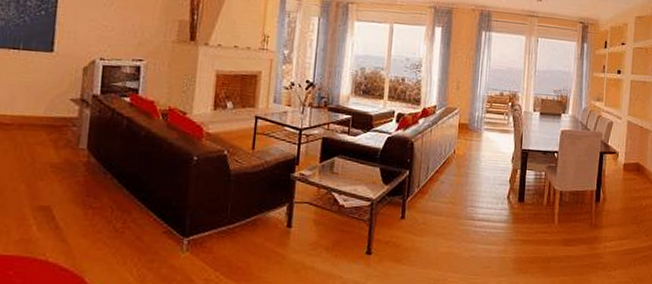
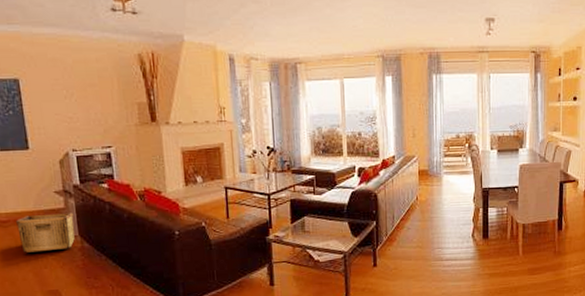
hamper: none [19,121,86,162] -> present [15,213,75,253]

